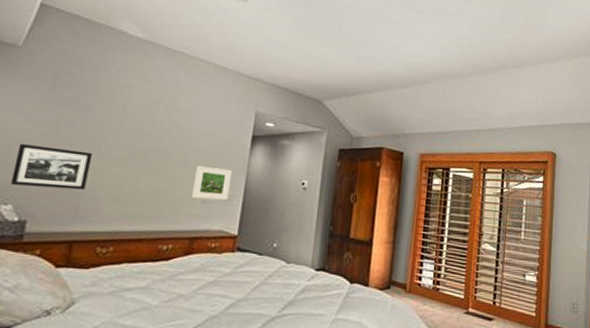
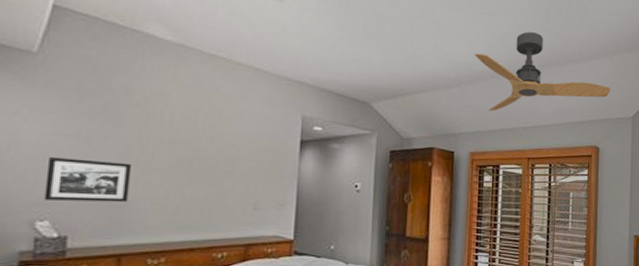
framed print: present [192,165,233,201] -> none [243,172,283,206]
ceiling fan: none [429,33,569,113] -> present [474,32,610,111]

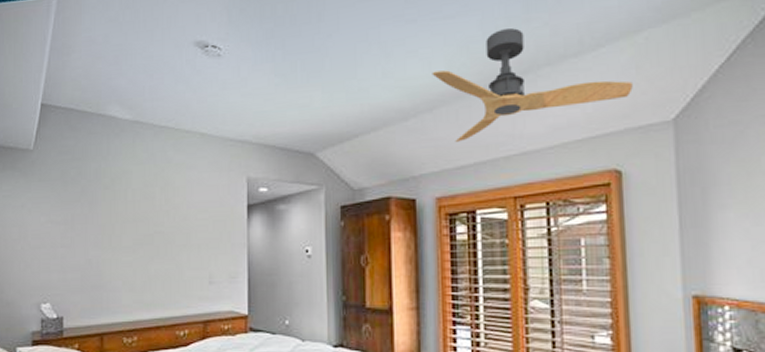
picture frame: present [44,157,131,203] -> none [45,243,105,284]

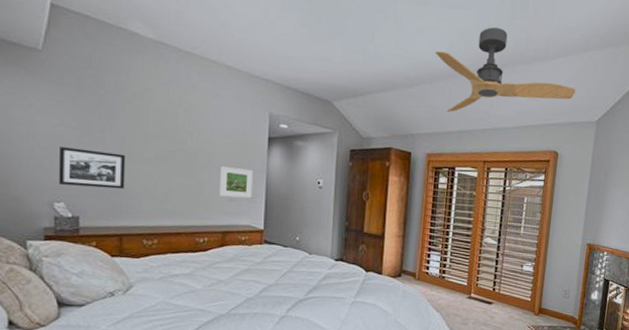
picture frame: none [45,243,105,284] -> present [58,147,125,190]
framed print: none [199,244,234,279] -> present [220,165,254,199]

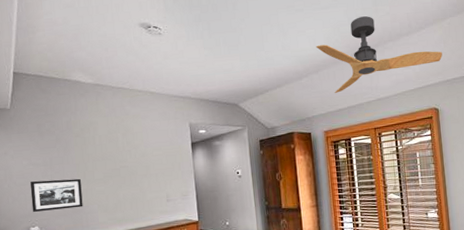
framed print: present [220,165,254,199] -> none [156,172,185,199]

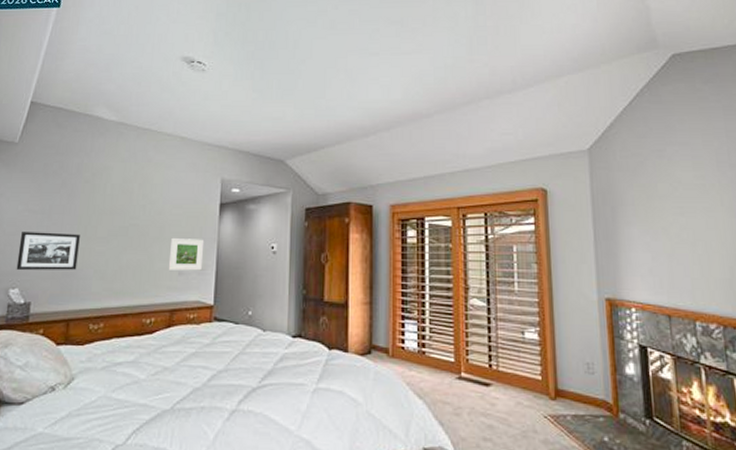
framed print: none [156,172,185,199] -> present [169,237,205,271]
ceiling fan: present [316,16,443,93] -> none [390,66,556,158]

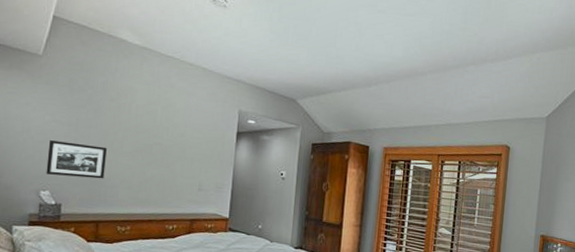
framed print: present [169,237,205,271] -> none [190,158,222,189]

